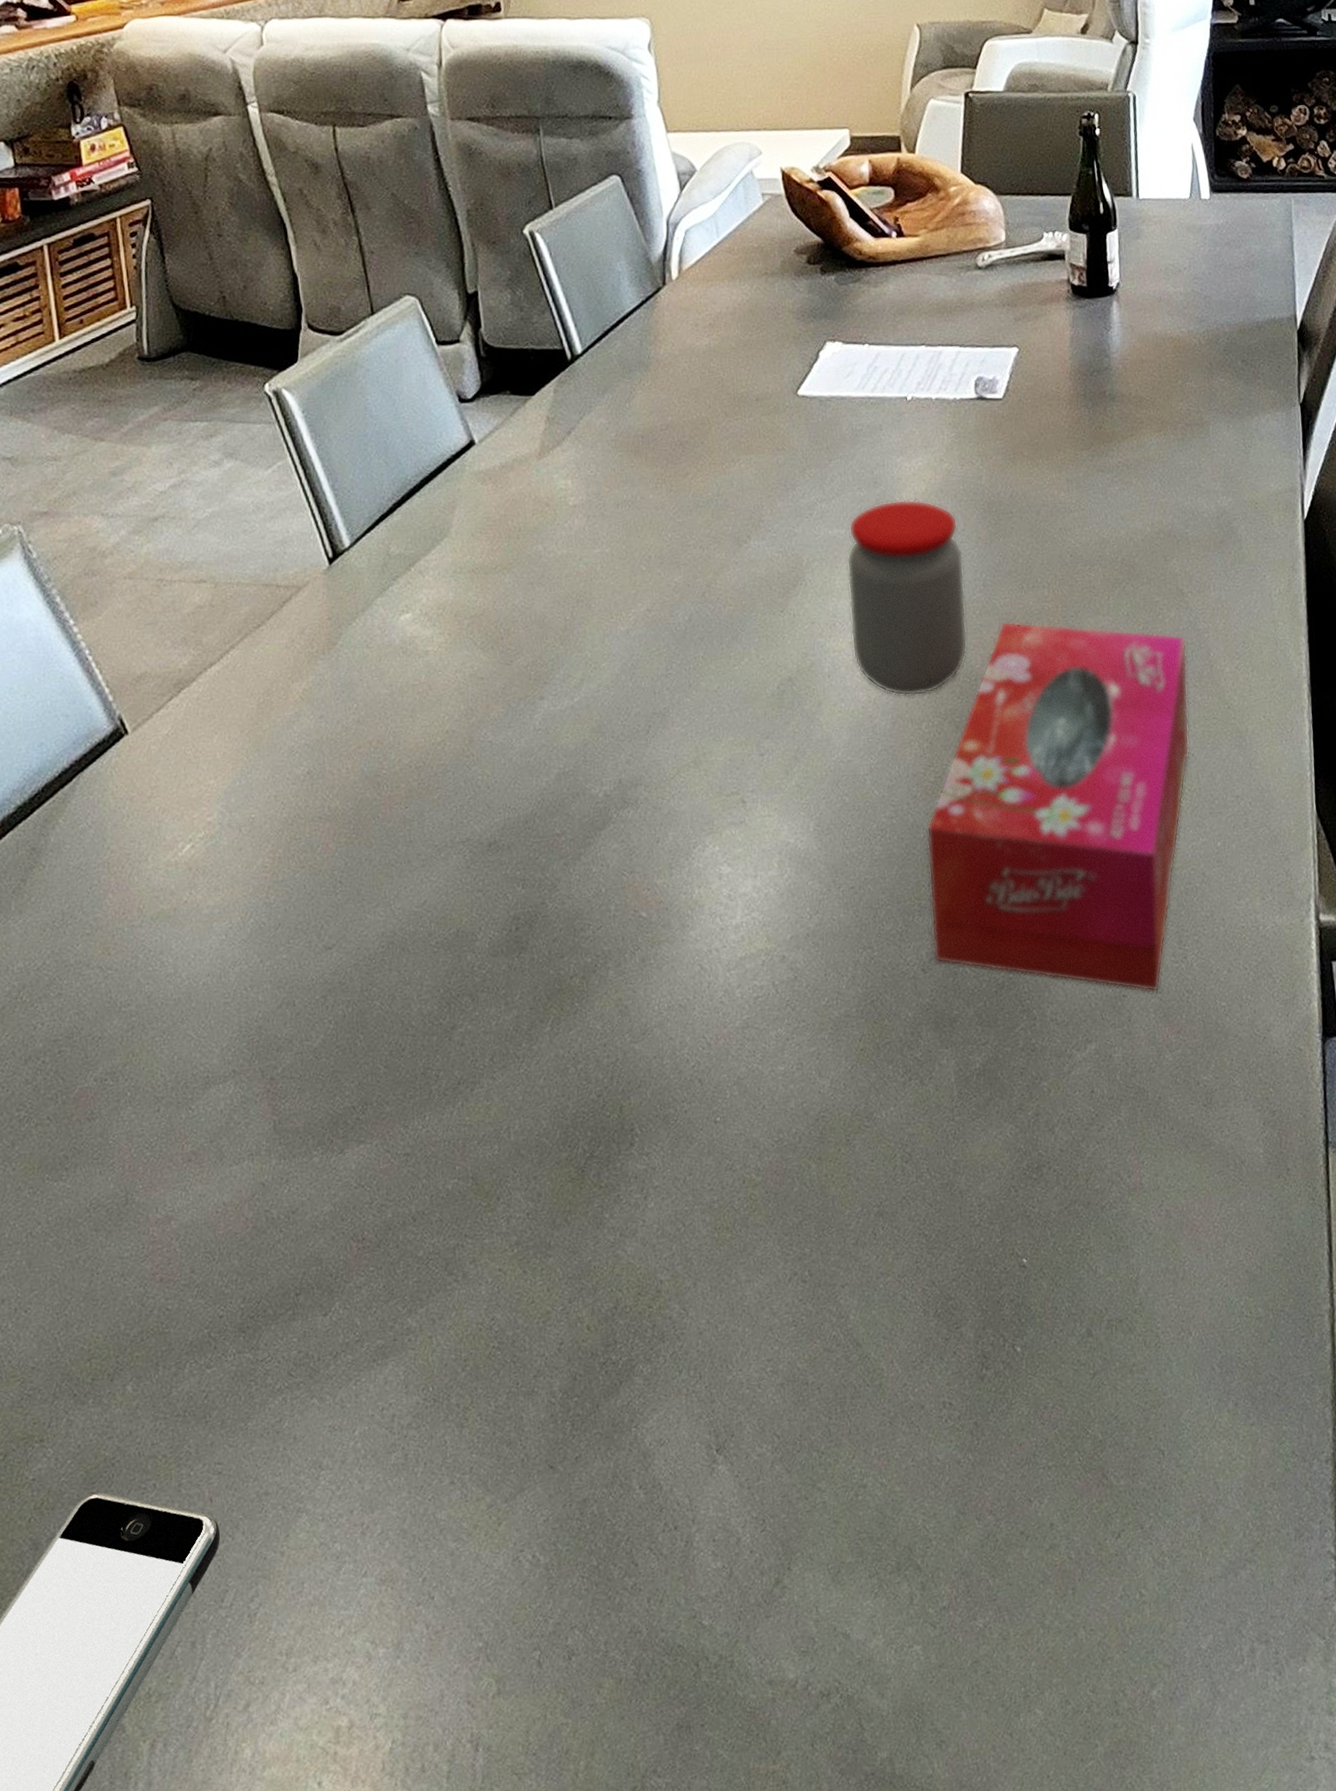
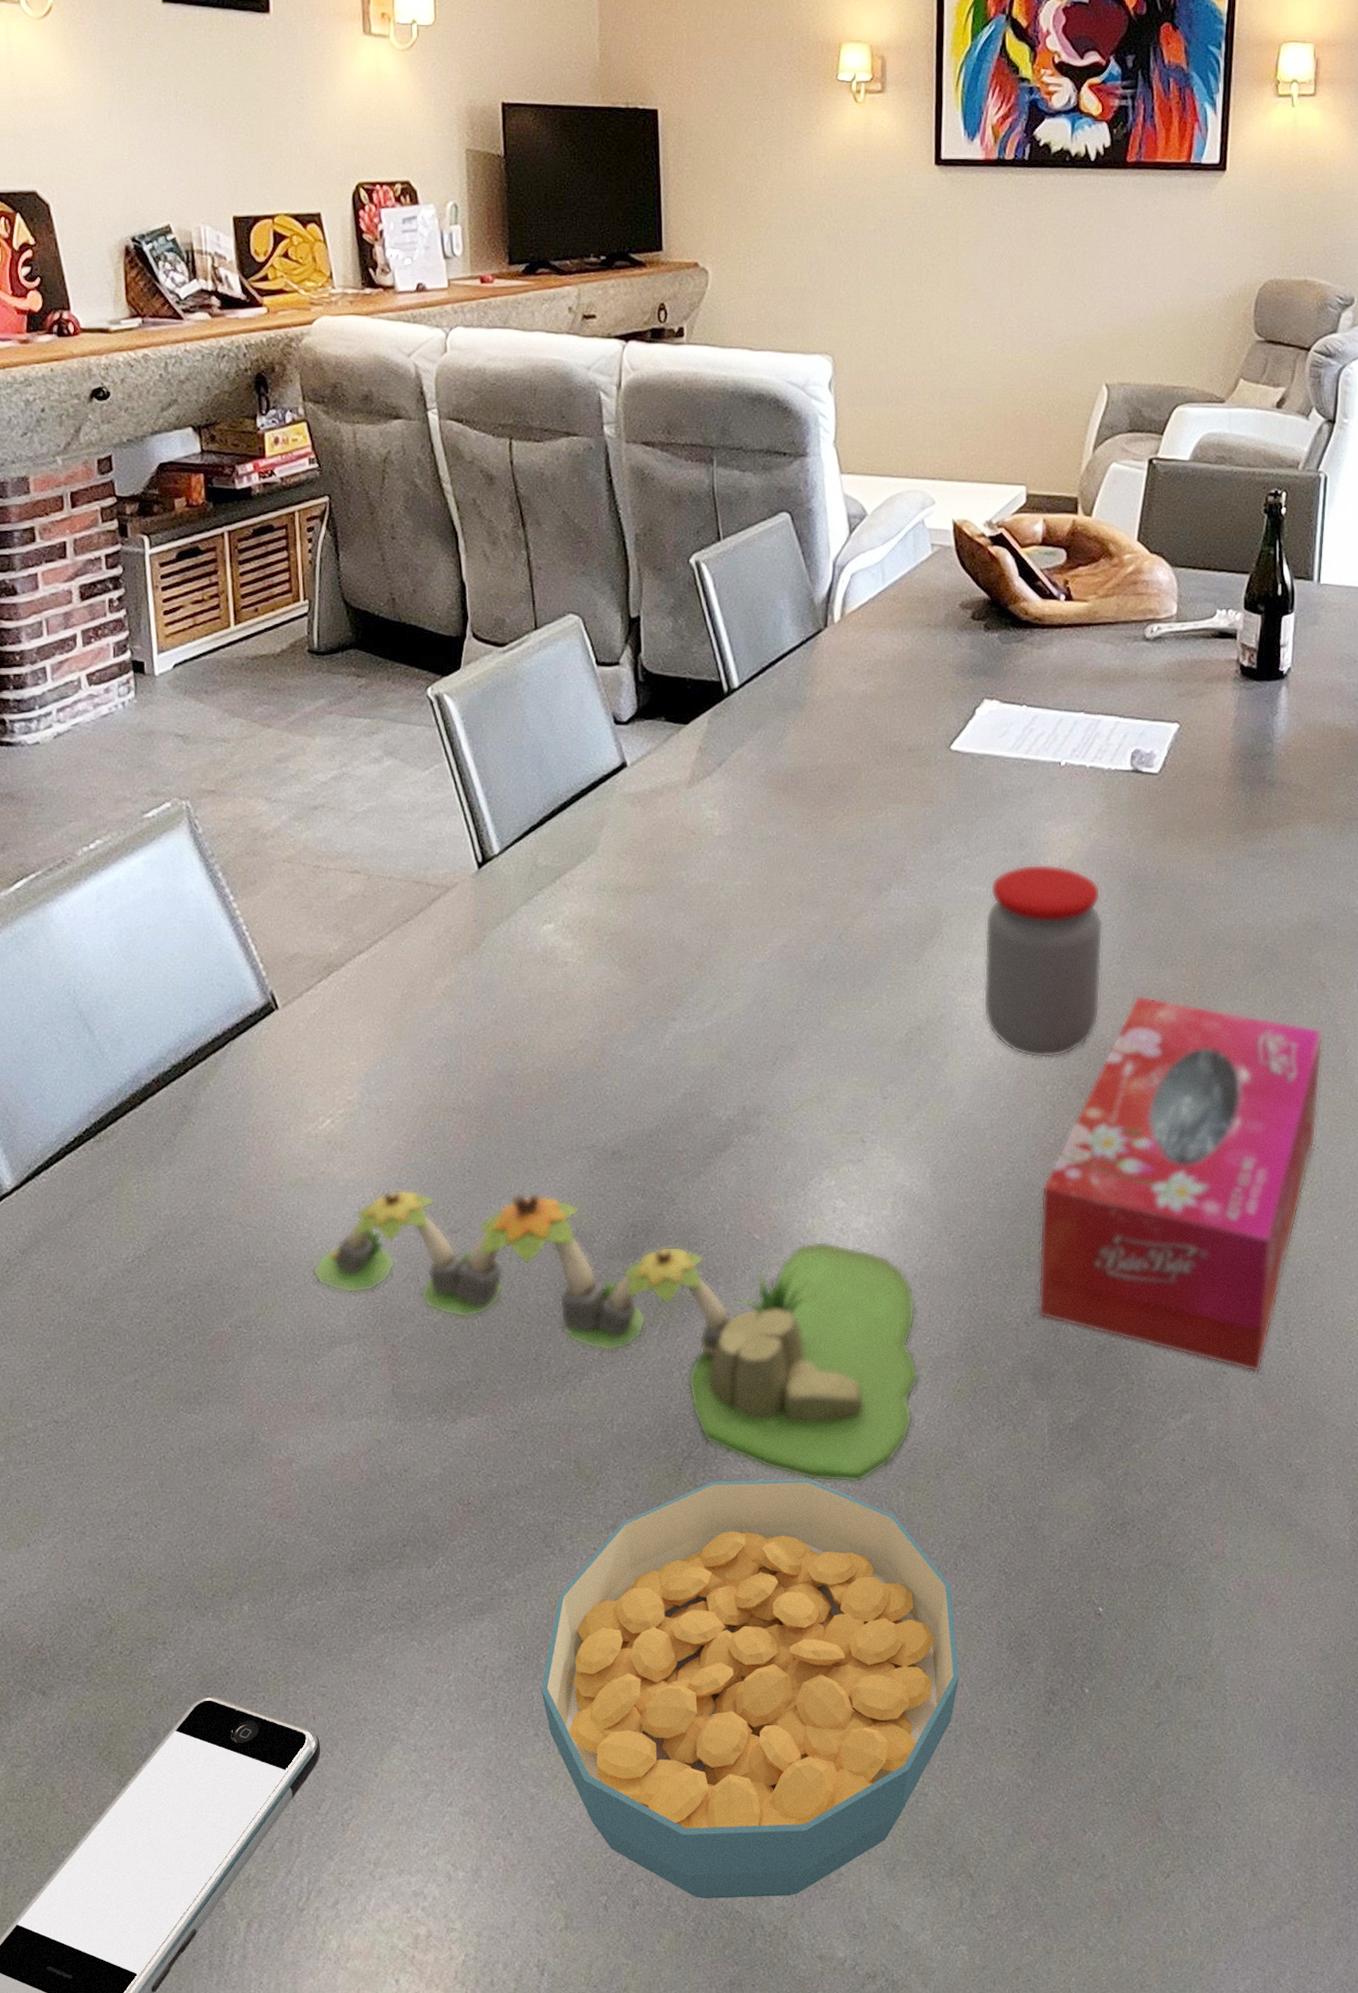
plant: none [180,894,821,1164] -> present [312,1189,919,1483]
cereal bowl: none [453,1162,889,1638] -> present [541,1477,960,1899]

